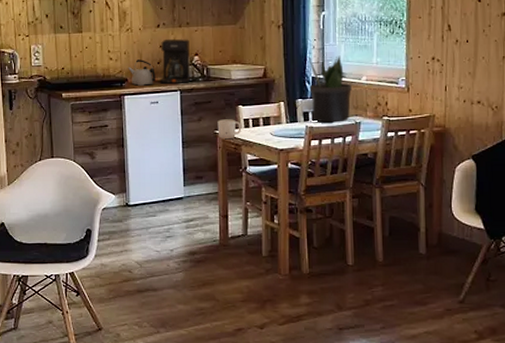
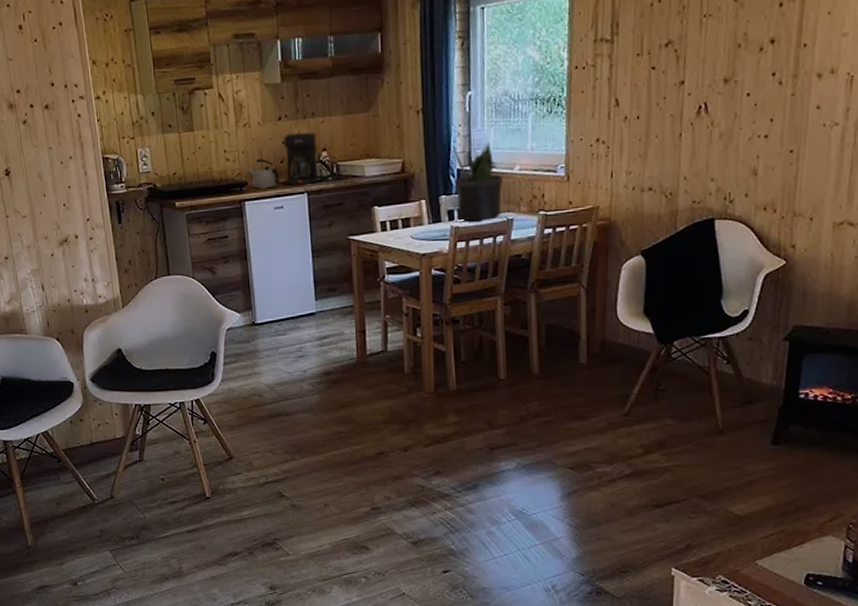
mug: present [217,119,242,140] -> none [350,222,378,246]

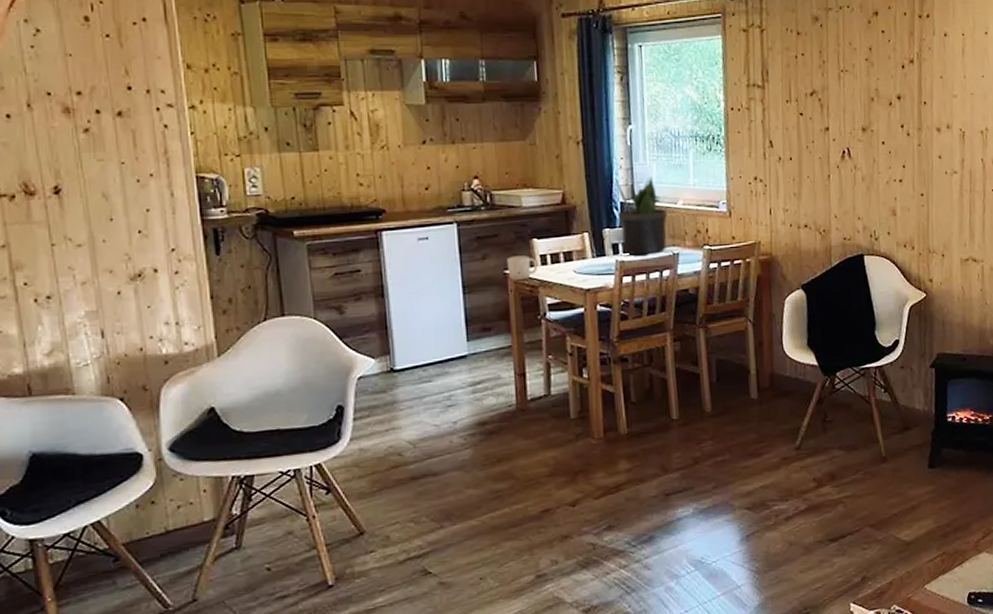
kettle: present [248,159,279,189] -> none [386,185,424,218]
coffee maker: present [283,132,319,186] -> none [428,158,471,215]
mug: none [350,222,378,246] -> present [507,255,538,281]

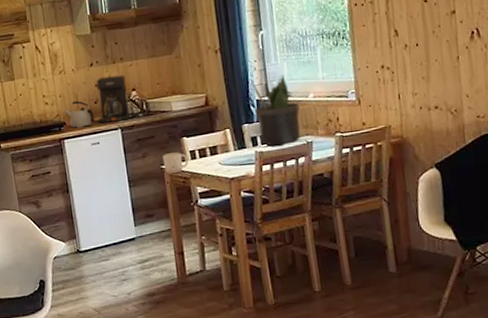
kettle: none [386,185,424,218] -> present [65,101,95,128]
coffee maker: none [428,158,471,215] -> present [96,75,131,124]

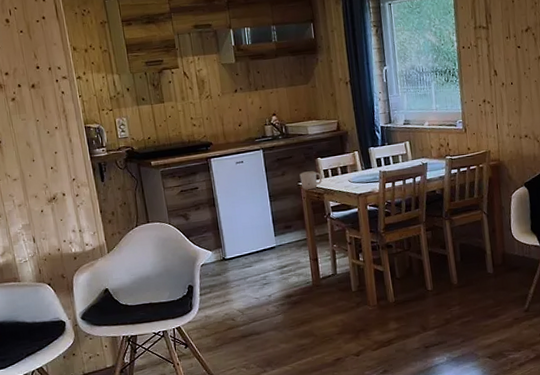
kettle: present [65,101,95,128] -> none [212,123,239,148]
coffee maker: present [96,75,131,124] -> none [240,101,272,145]
planter: present [251,74,301,147] -> none [376,105,417,167]

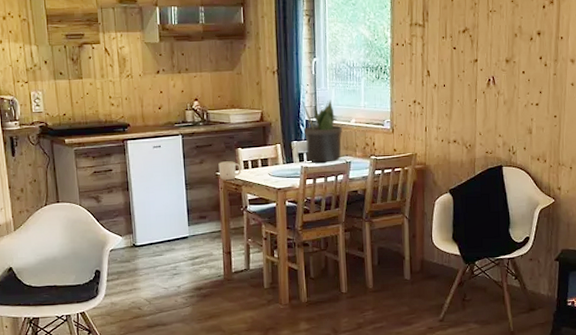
planter: none [376,105,417,167] -> present [302,99,342,163]

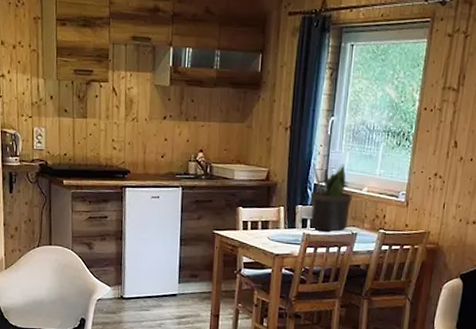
mug: present [218,161,242,181] -> none [216,219,240,241]

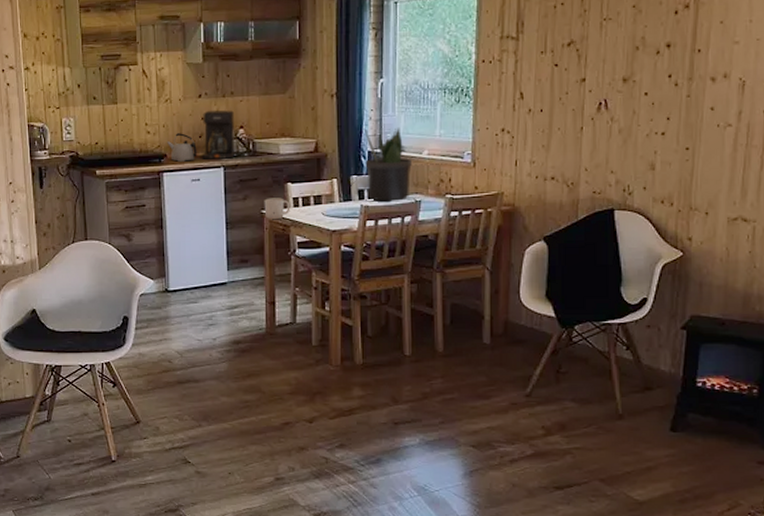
kettle: none [131,151,159,179] -> present [167,133,197,162]
coffee maker: none [162,132,195,181] -> present [201,110,236,160]
mug: none [216,219,240,241] -> present [264,198,291,220]

